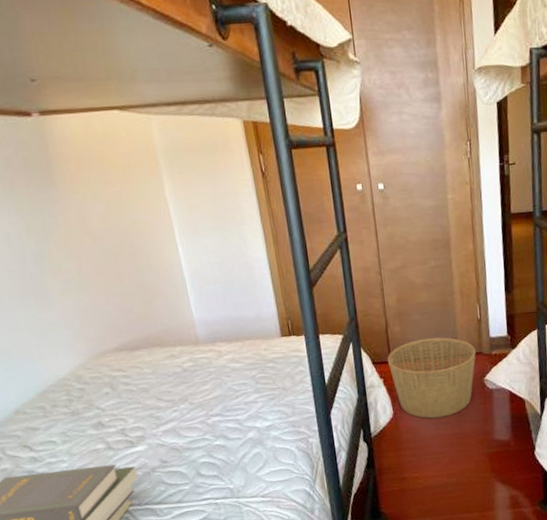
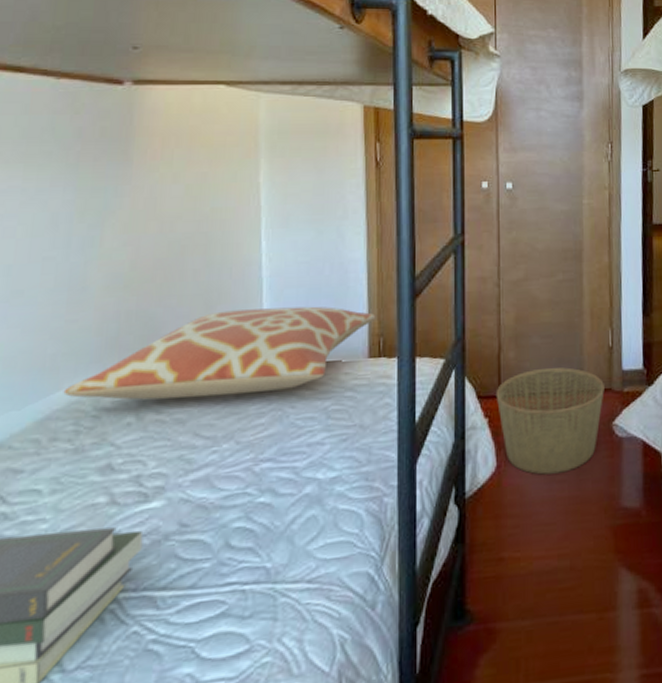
pillow: none [52,298,283,376] -> present [63,306,376,400]

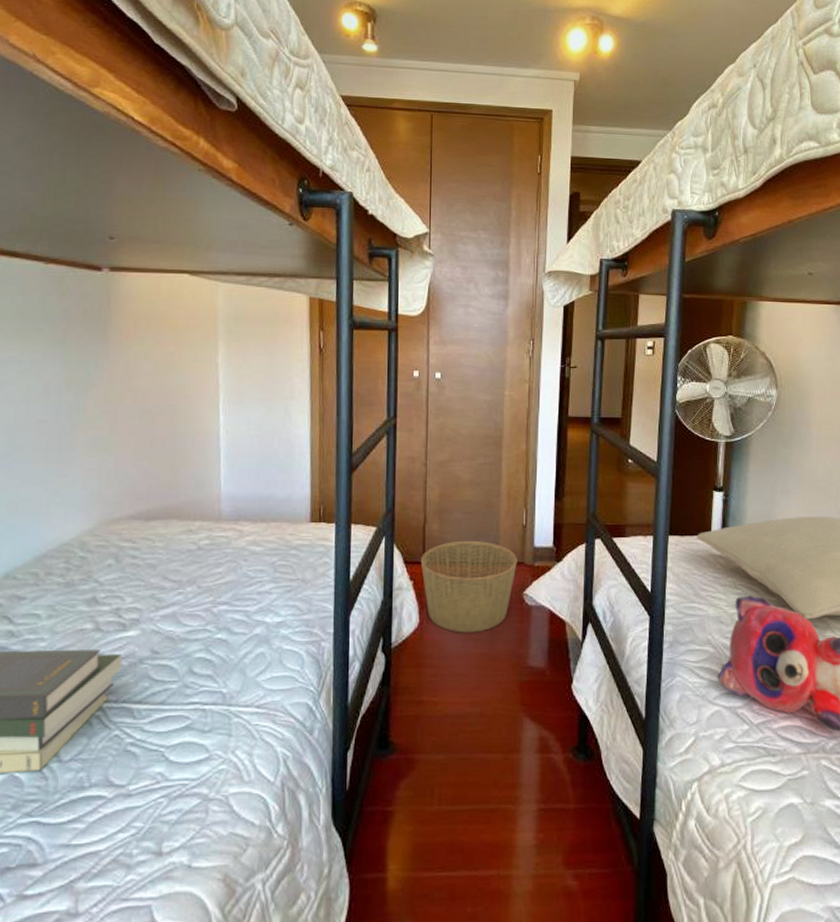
pillow: present [63,306,376,400] -> none [56,474,318,547]

